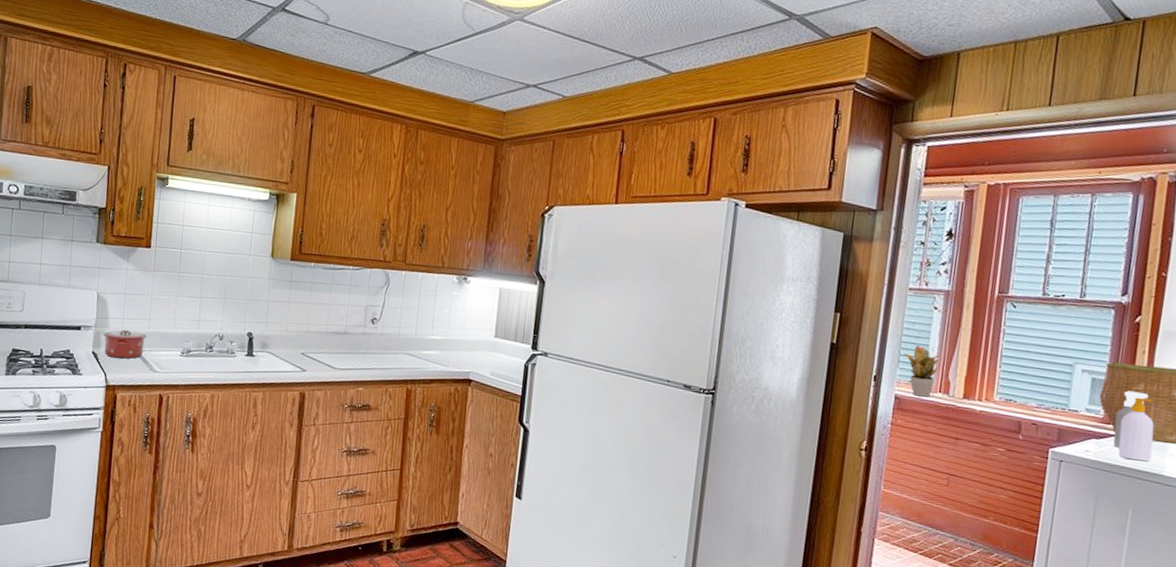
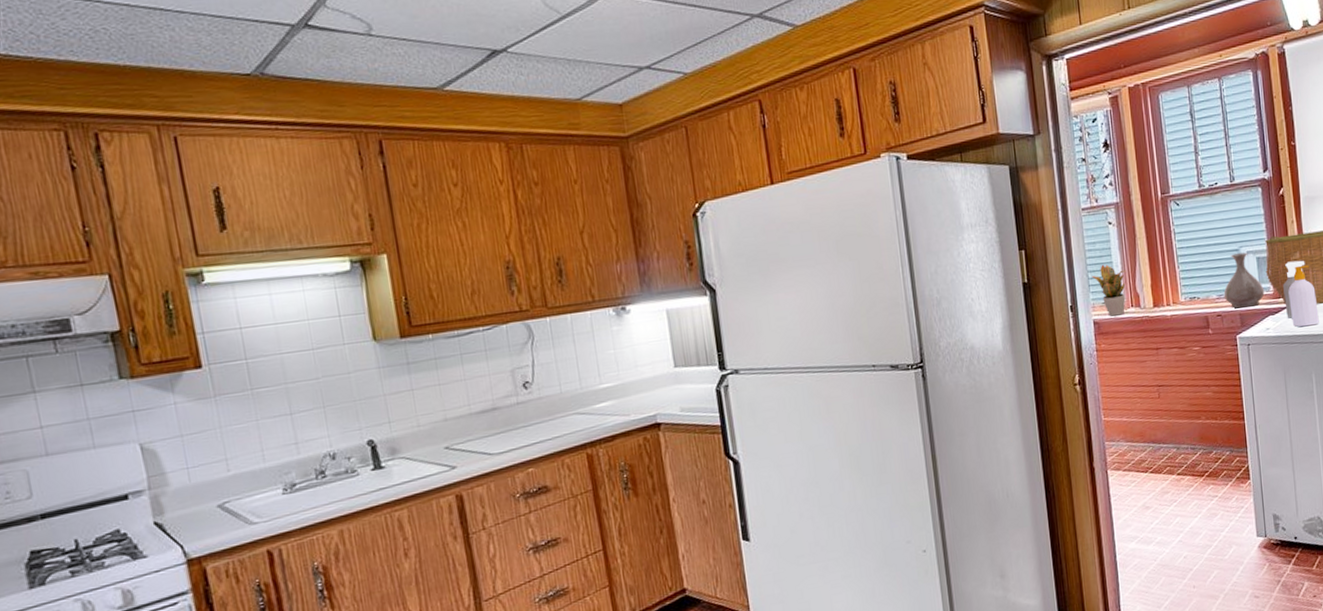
casserole: present [103,330,148,359] -> none [163,479,230,523]
vase: none [1044,368,1094,425] -> present [1223,252,1265,309]

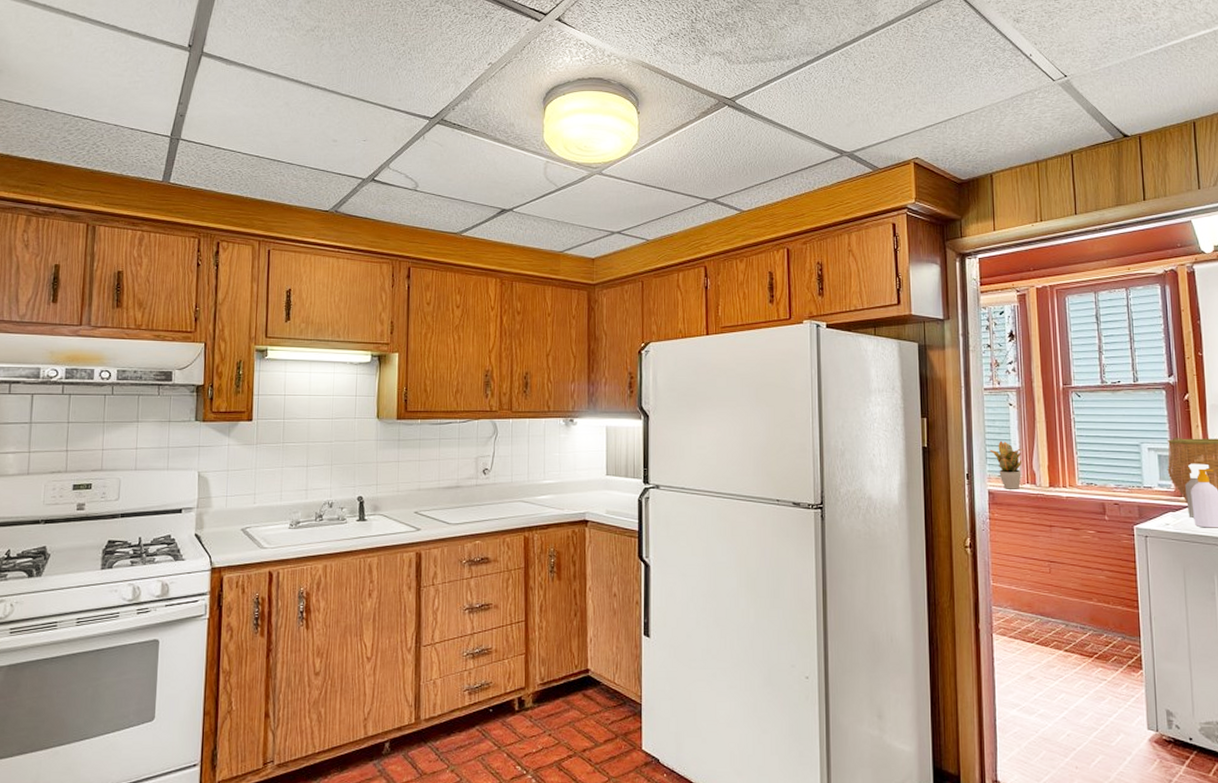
vase: present [1223,252,1265,309] -> none [1122,448,1165,502]

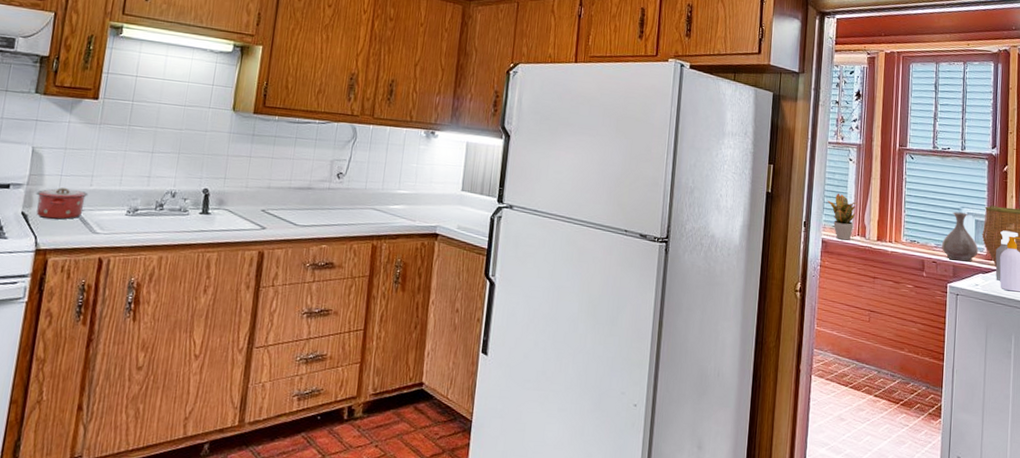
casserole: none [206,508,253,538] -> present [36,188,89,220]
vase: none [1122,448,1165,502] -> present [941,212,979,262]

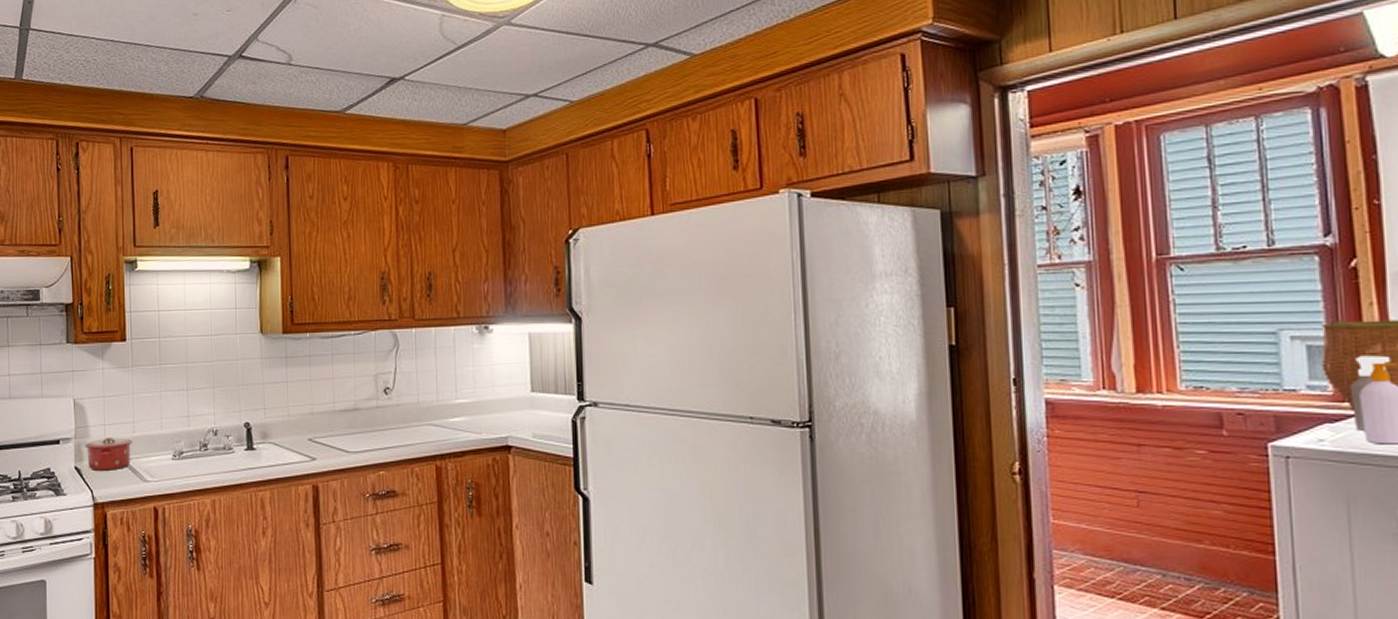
potted plant: present [827,193,859,241] -> none [1046,333,1099,397]
vase: present [941,212,979,262] -> none [1249,337,1318,410]

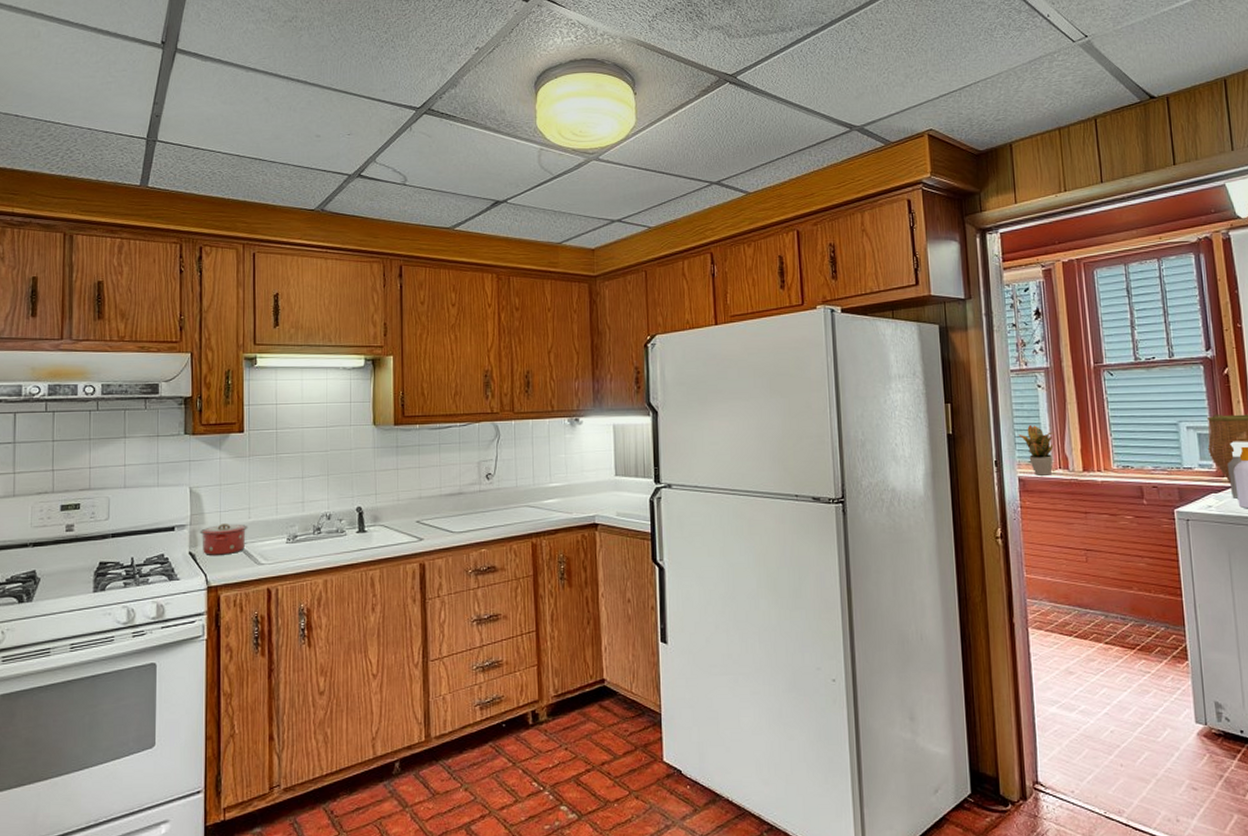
potted plant: none [1046,333,1099,397] -> present [1018,424,1056,476]

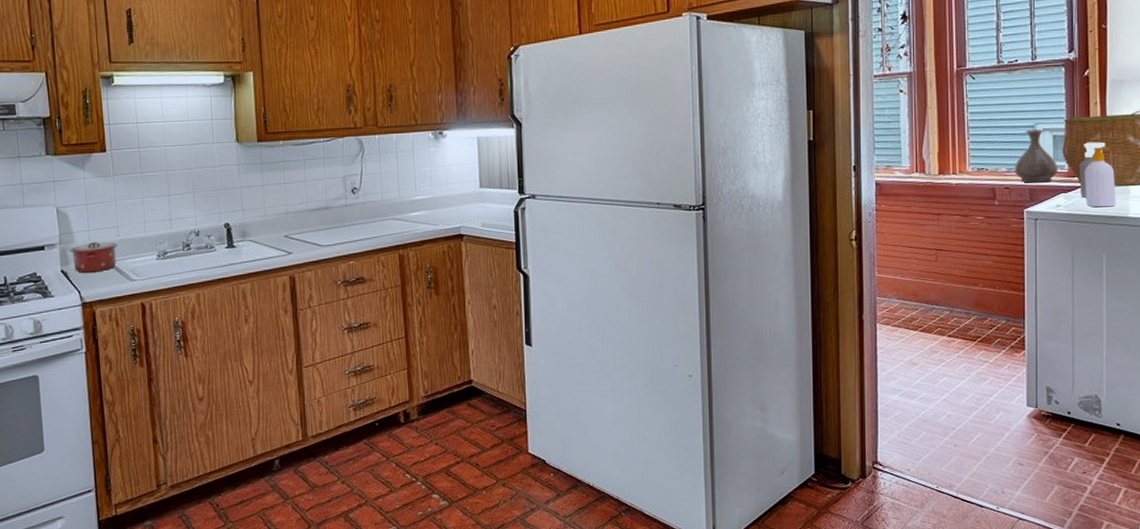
potted plant: present [1018,424,1056,476] -> none [878,129,914,179]
vase: none [1160,427,1207,483] -> present [1014,129,1059,184]

